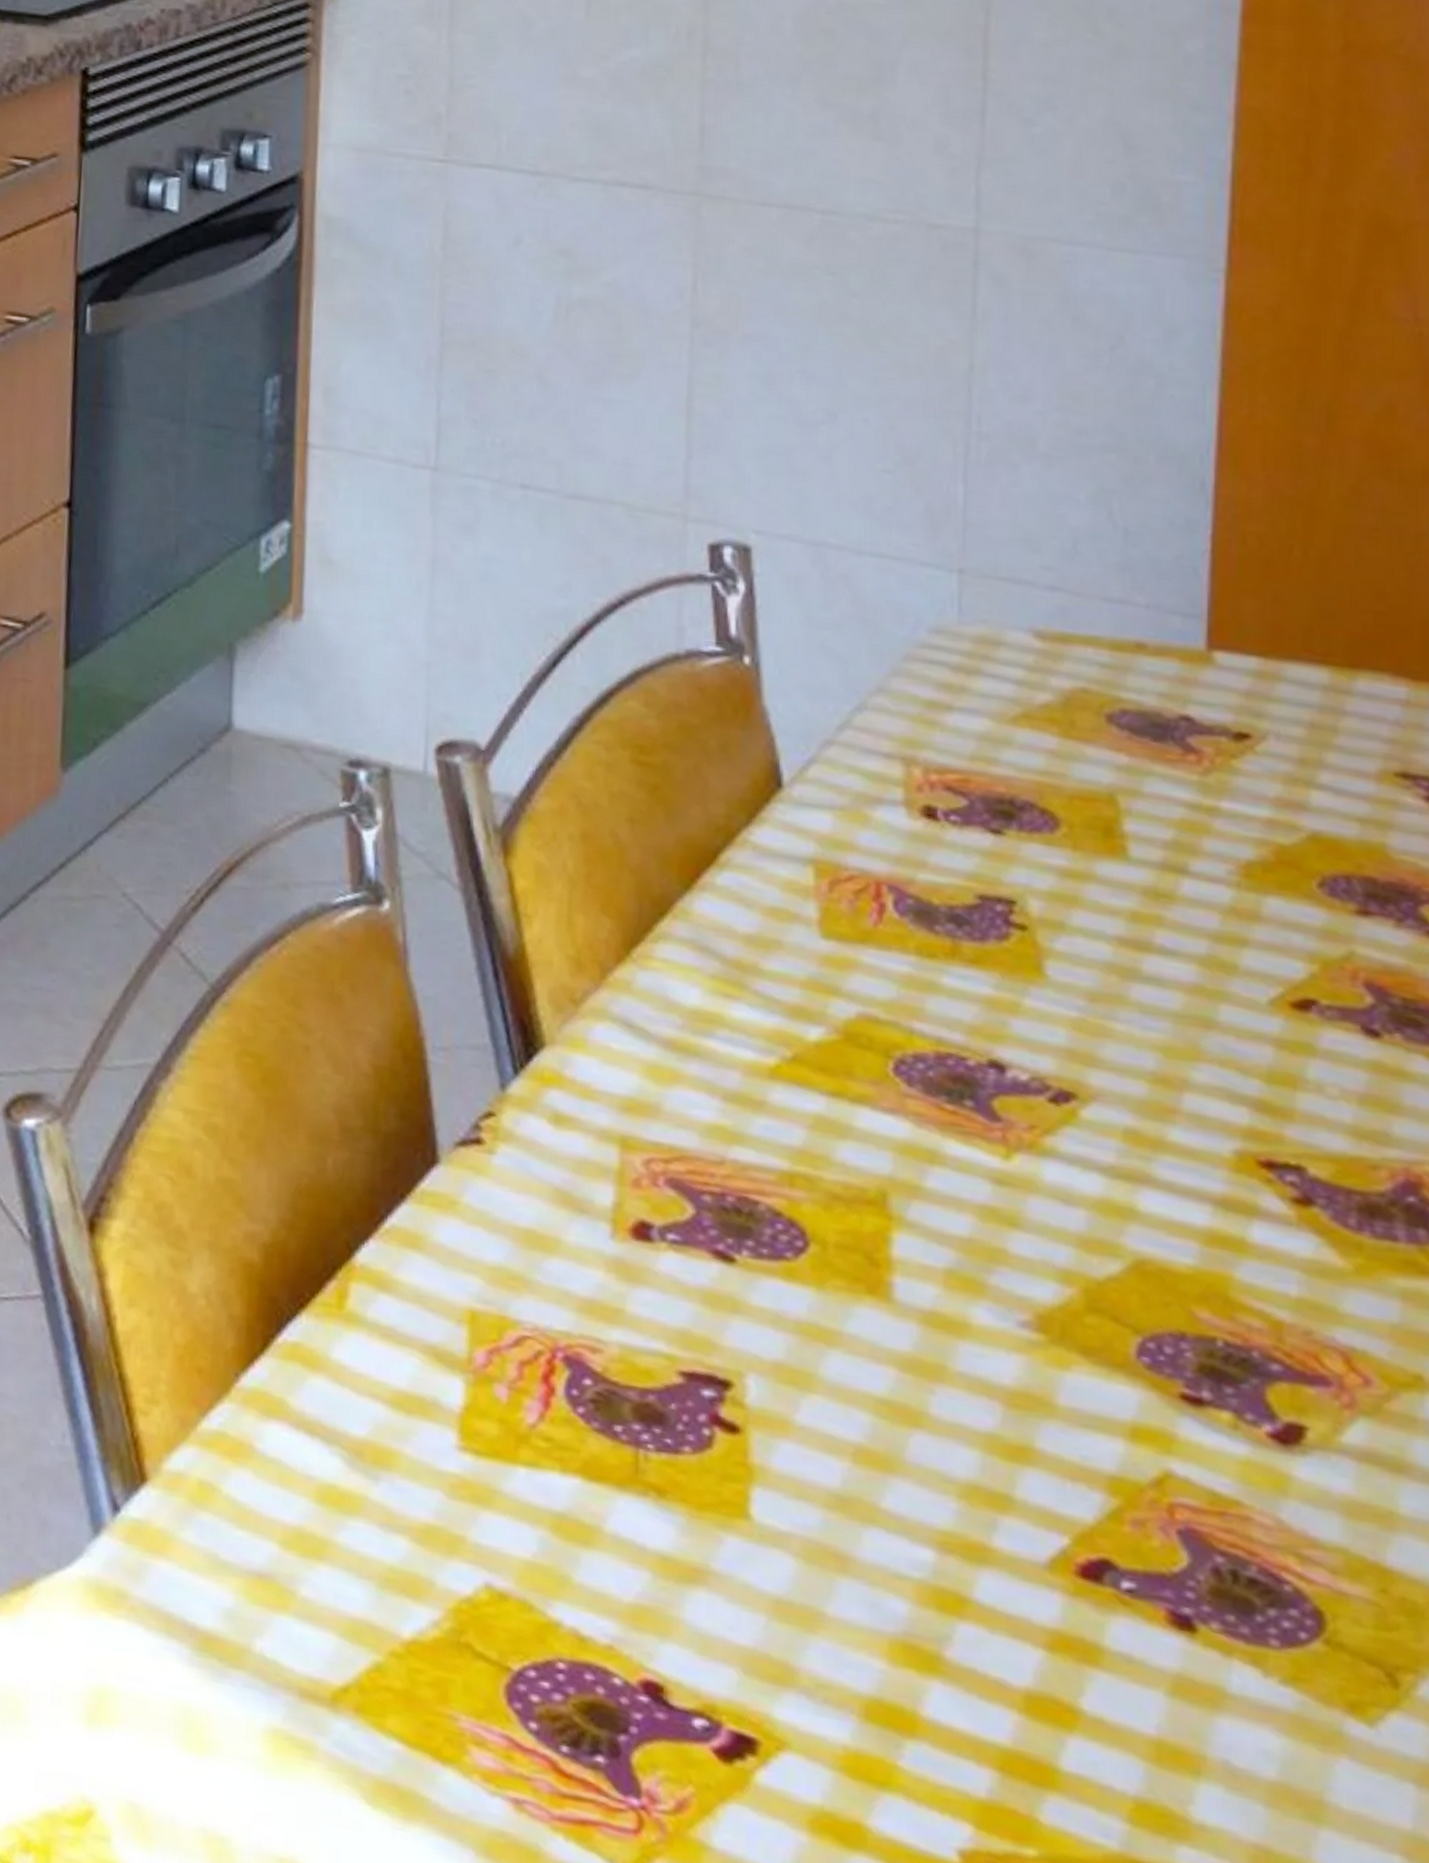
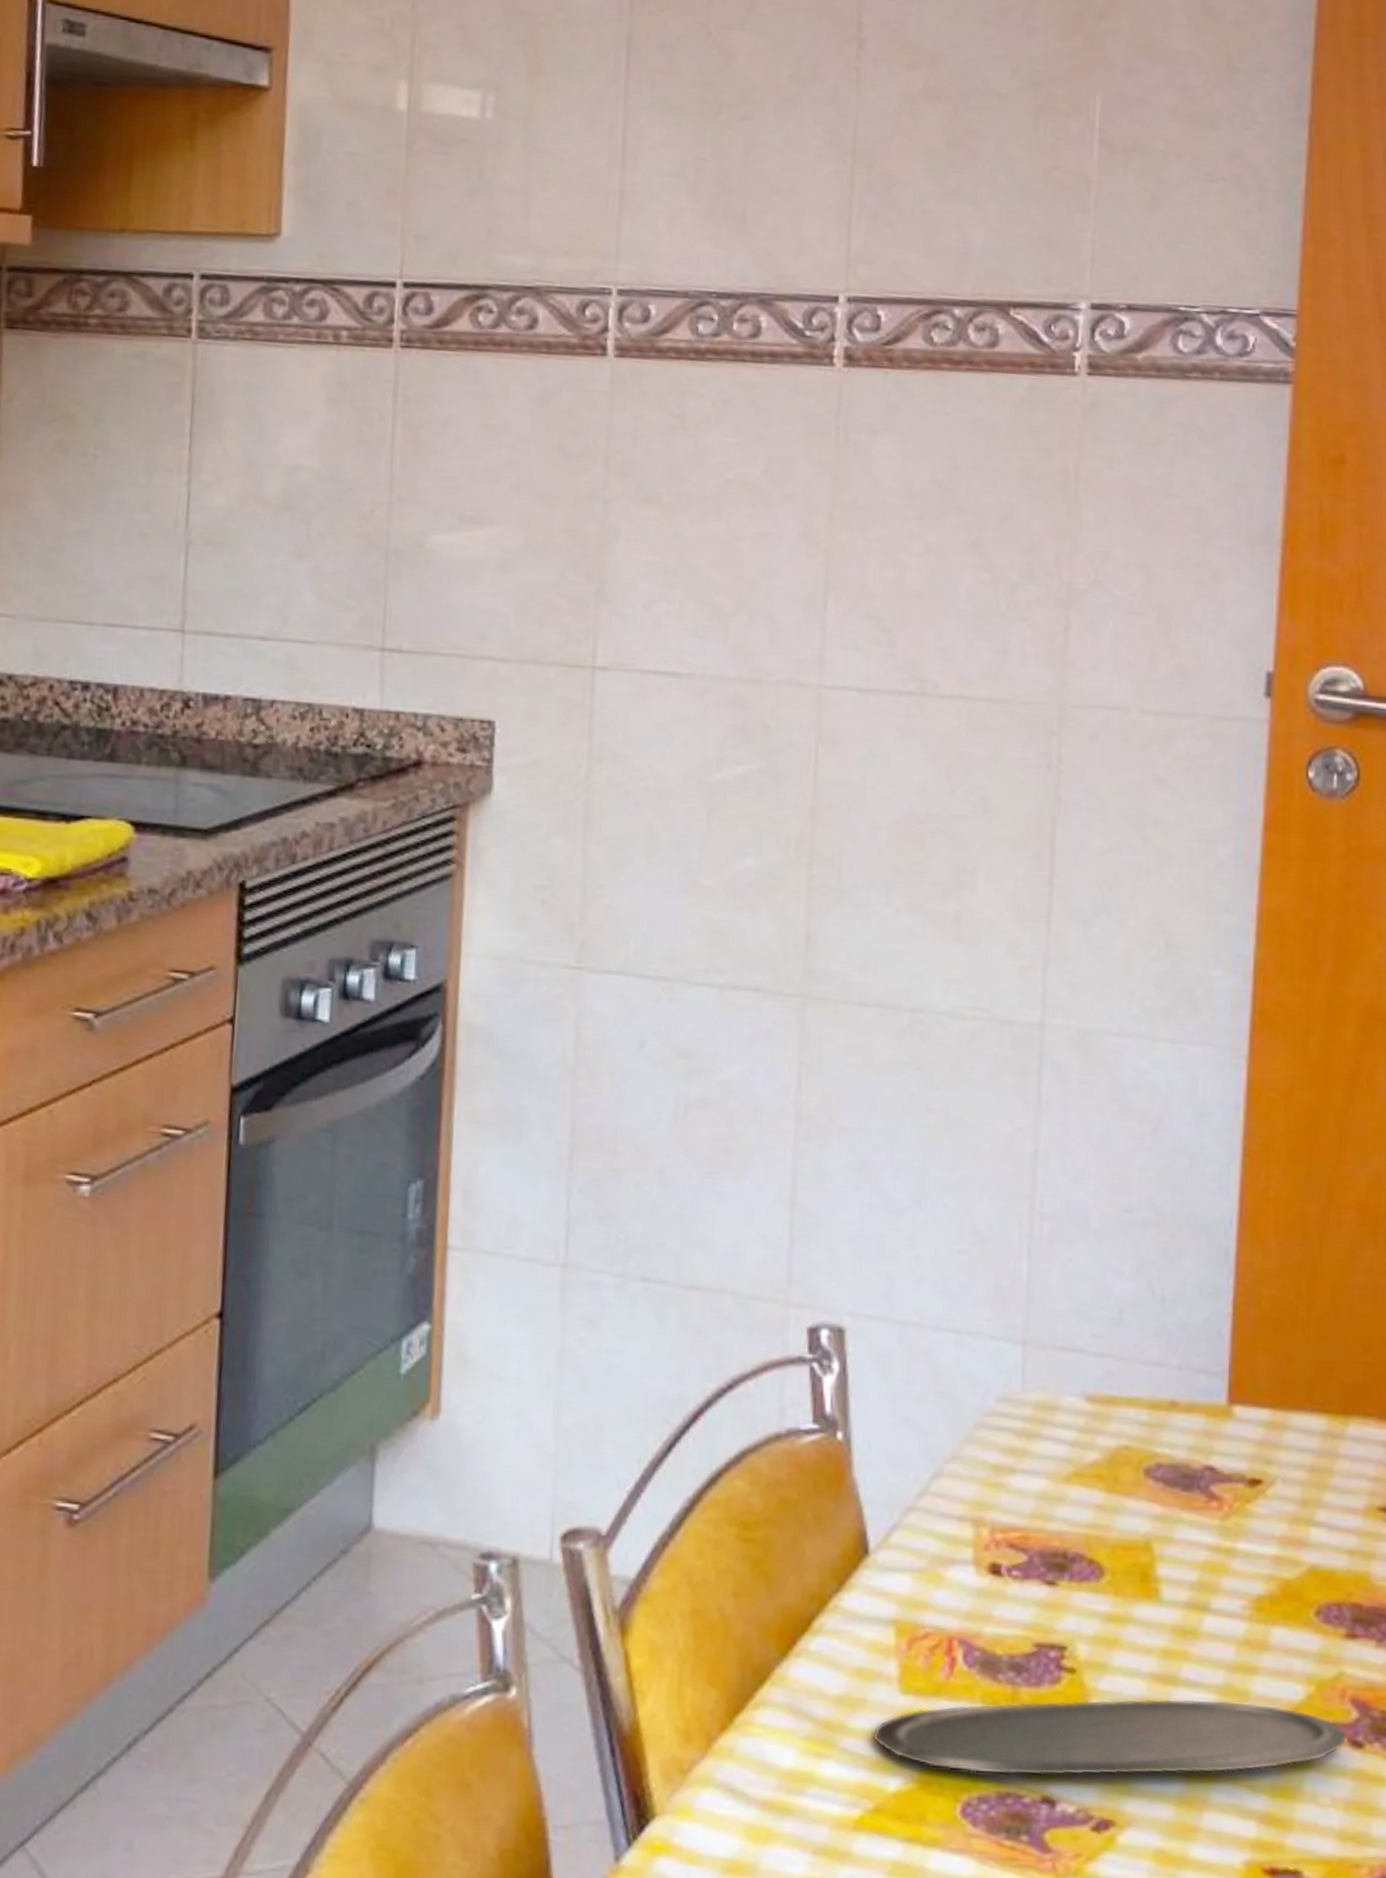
oval tray: none [790,955,1360,1052] -> present [873,1698,1347,1776]

